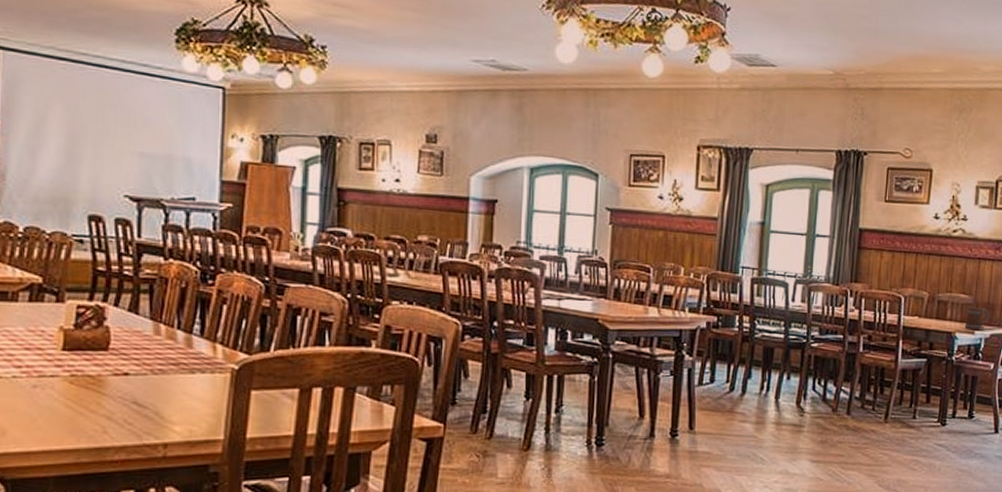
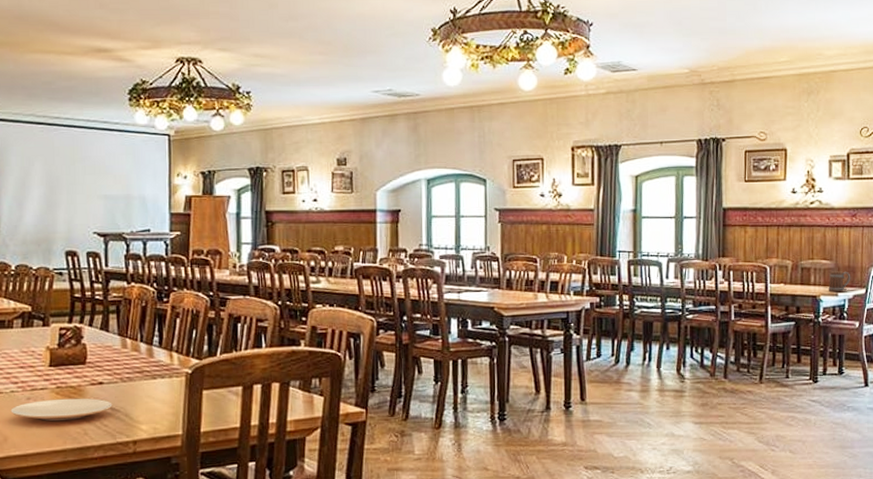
plate: none [11,389,140,415] -> present [10,398,113,421]

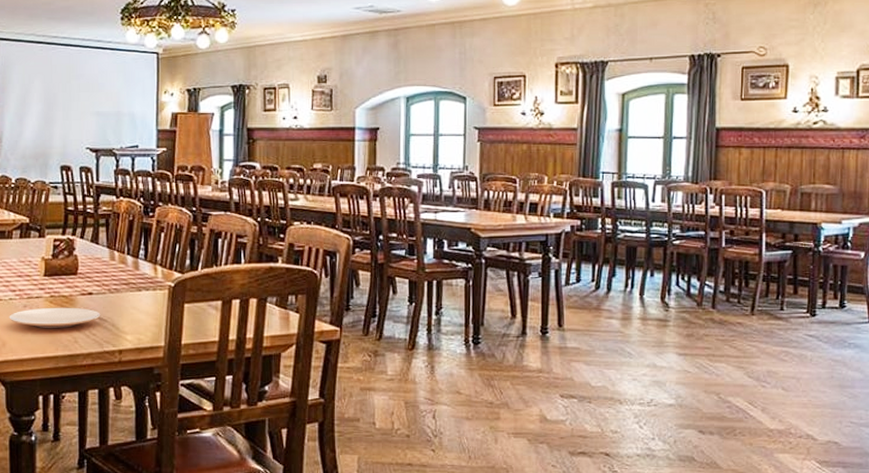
beer mug: present [828,271,850,293] -> none [830,197,856,220]

